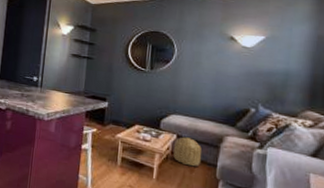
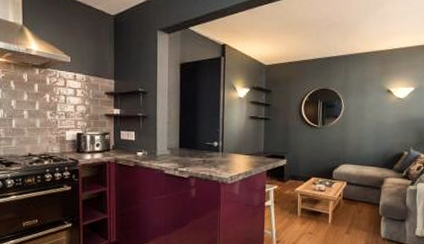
basket: present [173,137,202,167] -> none [345,183,368,208]

